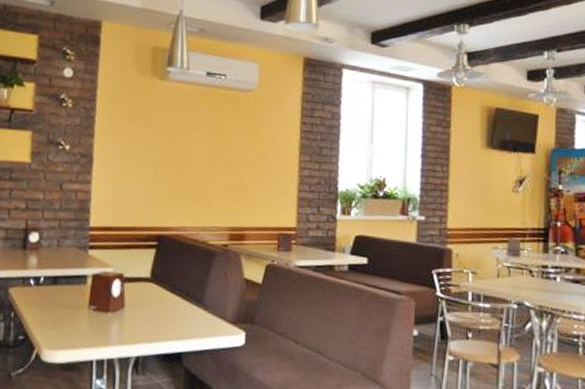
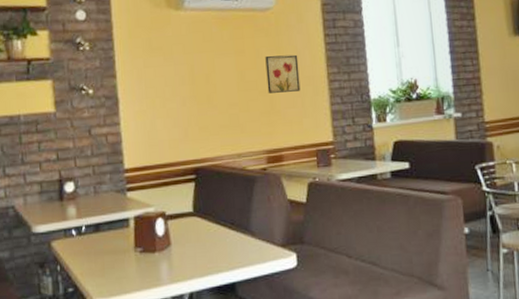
wall art: none [239,135,273,174] -> present [265,54,301,93]

